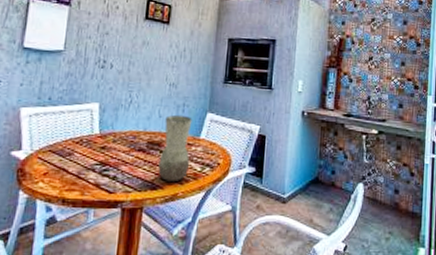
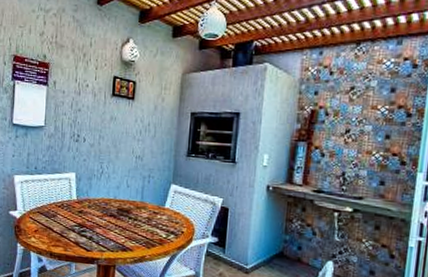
vase: present [158,114,192,181] -> none [127,185,157,245]

